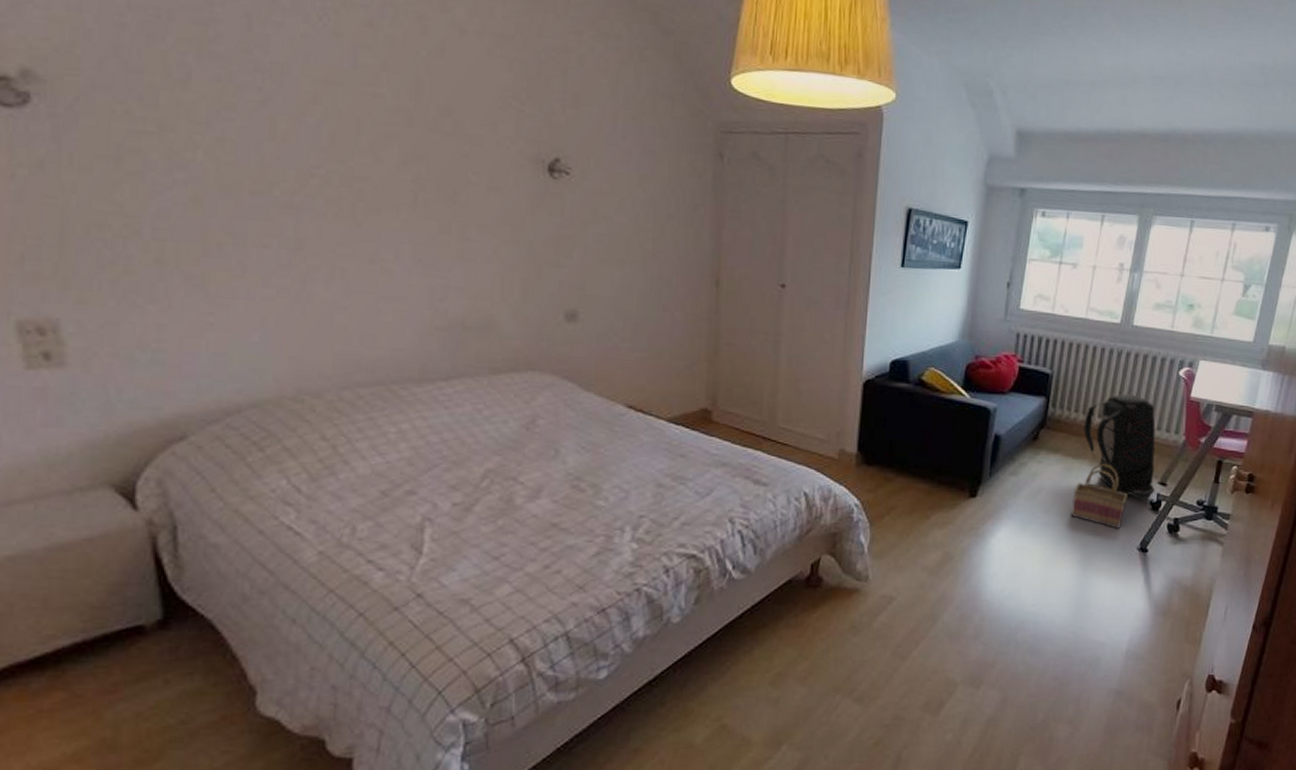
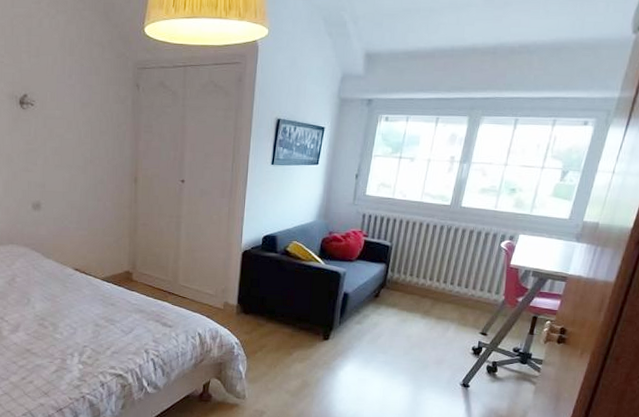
basket: present [1071,463,1128,529] -> none [405,316,453,368]
backpack: present [1083,394,1157,499] -> none [417,261,479,346]

